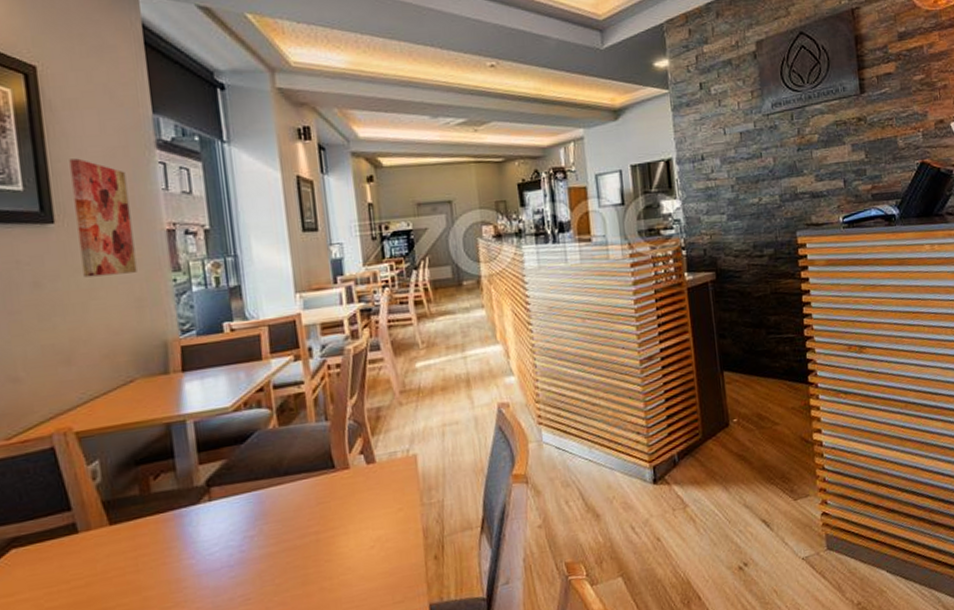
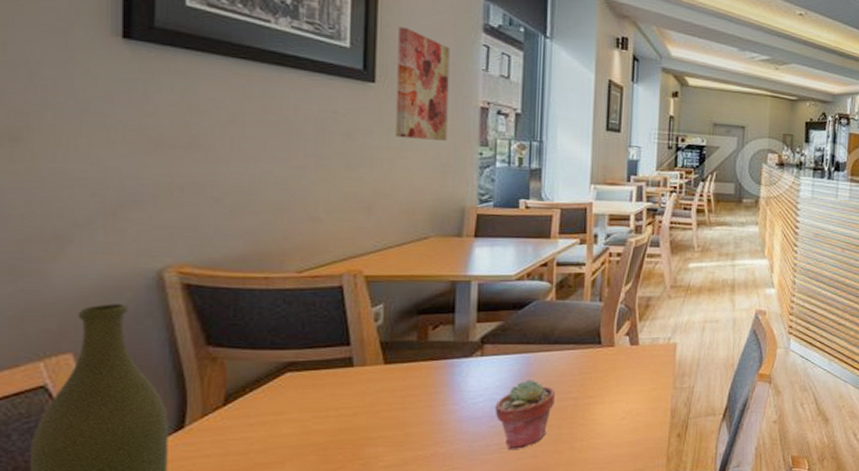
potted succulent: none [232,518,295,600] -> present [495,380,555,449]

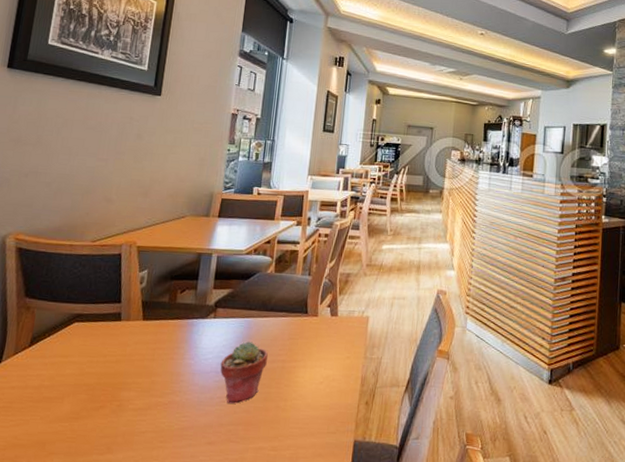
wall art: present [395,27,450,141] -> none [170,54,215,140]

